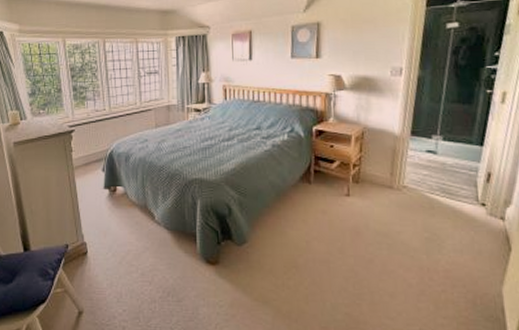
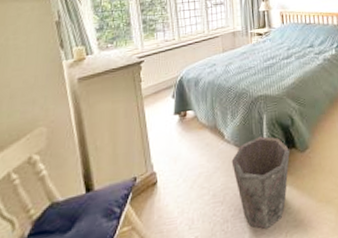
waste bin: none [161,222,225,317] -> present [231,136,290,230]

